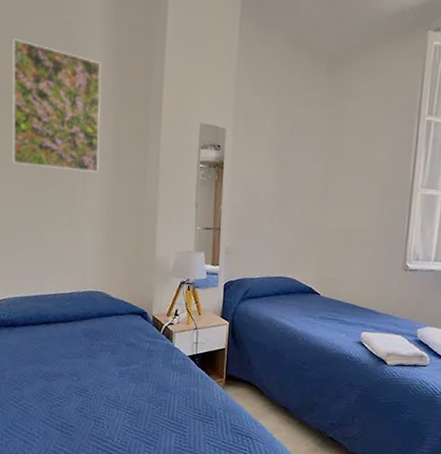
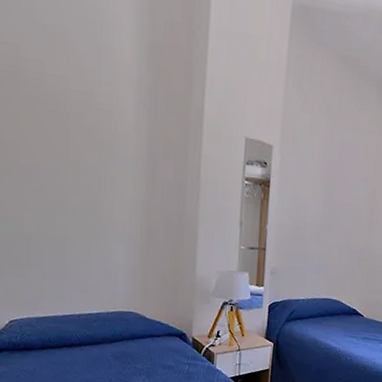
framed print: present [11,38,101,173] -> none [18,16,133,183]

